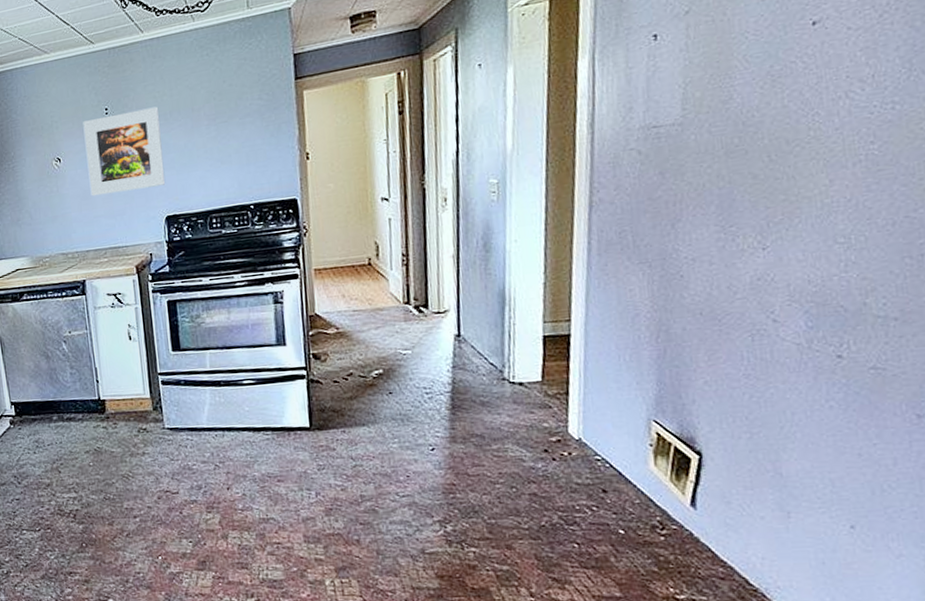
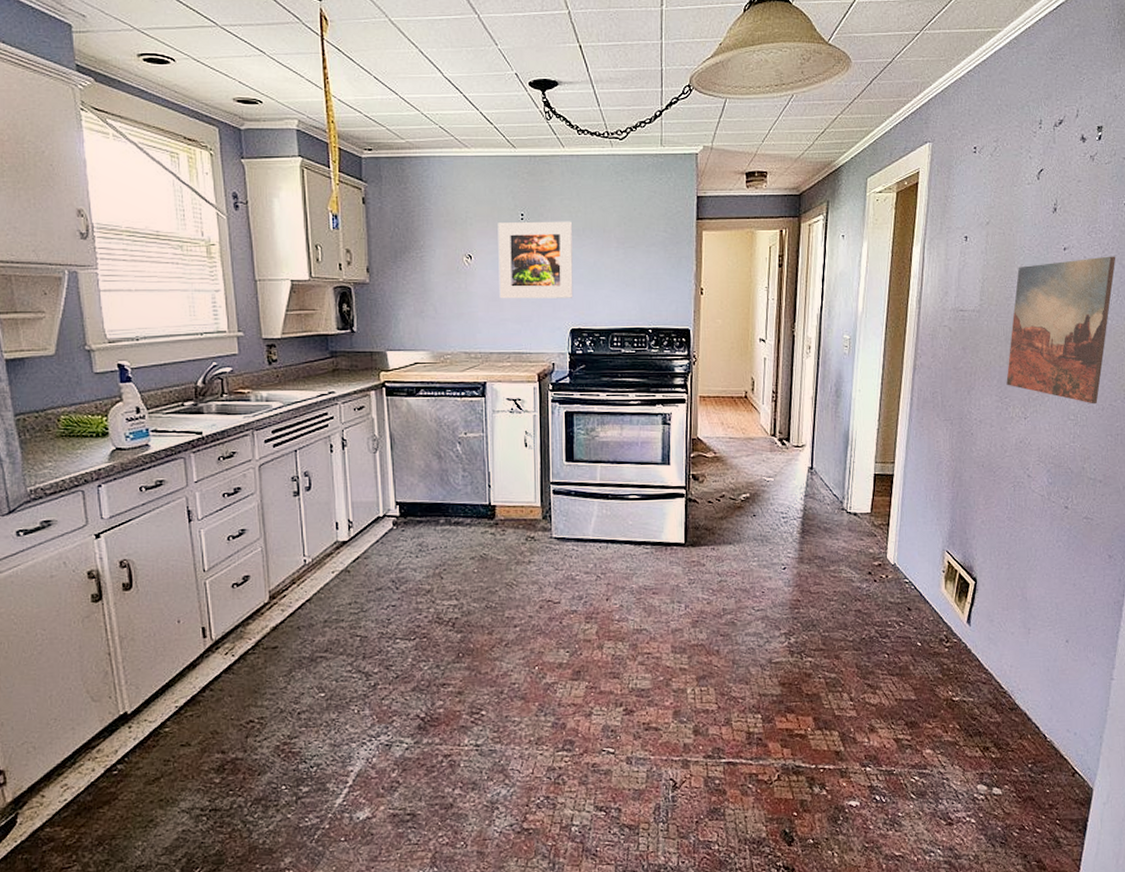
wall art: none [730,17,904,220] -> present [1006,256,1116,405]

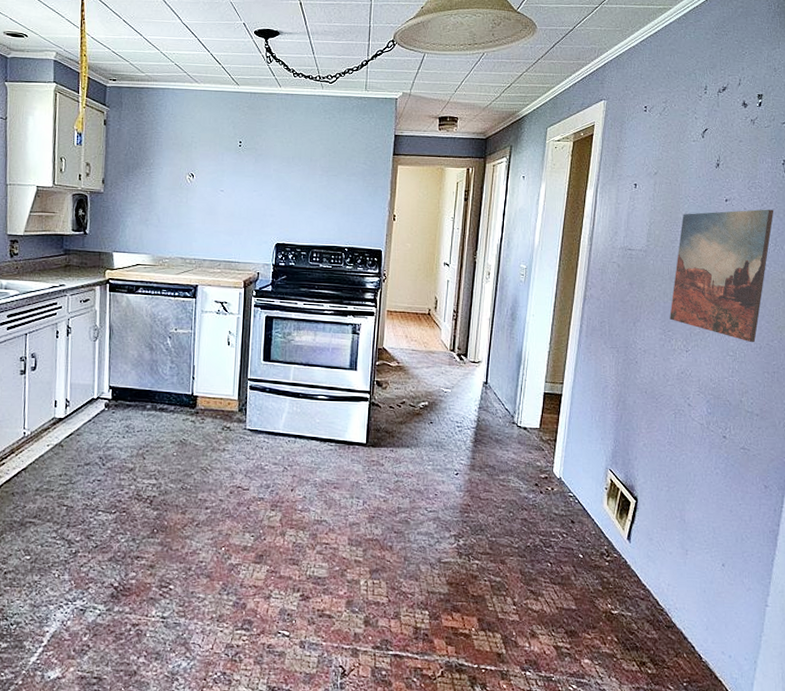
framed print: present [498,221,574,299] -> none [215,148,284,217]

